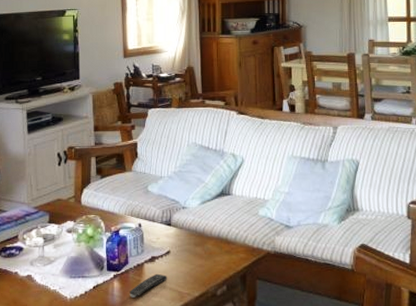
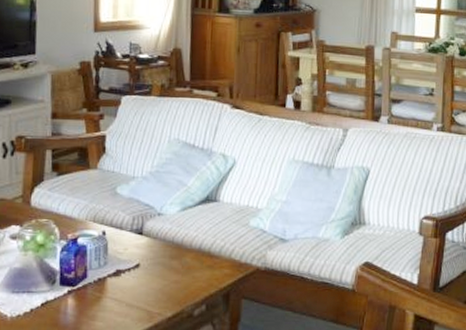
remote control: present [129,273,167,298] -> none [86,290,134,317]

